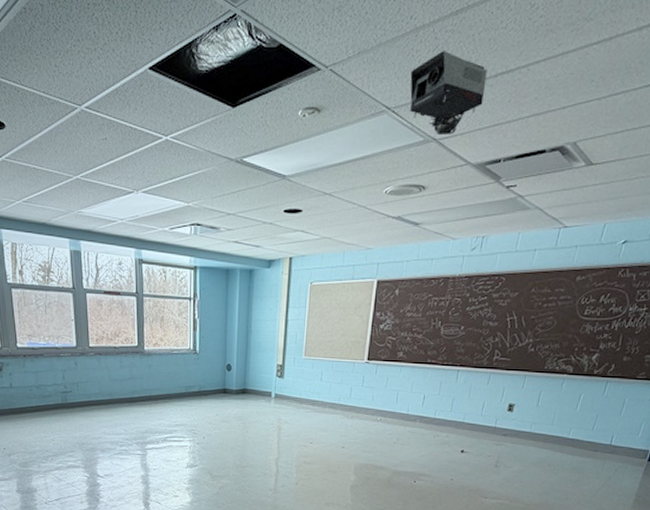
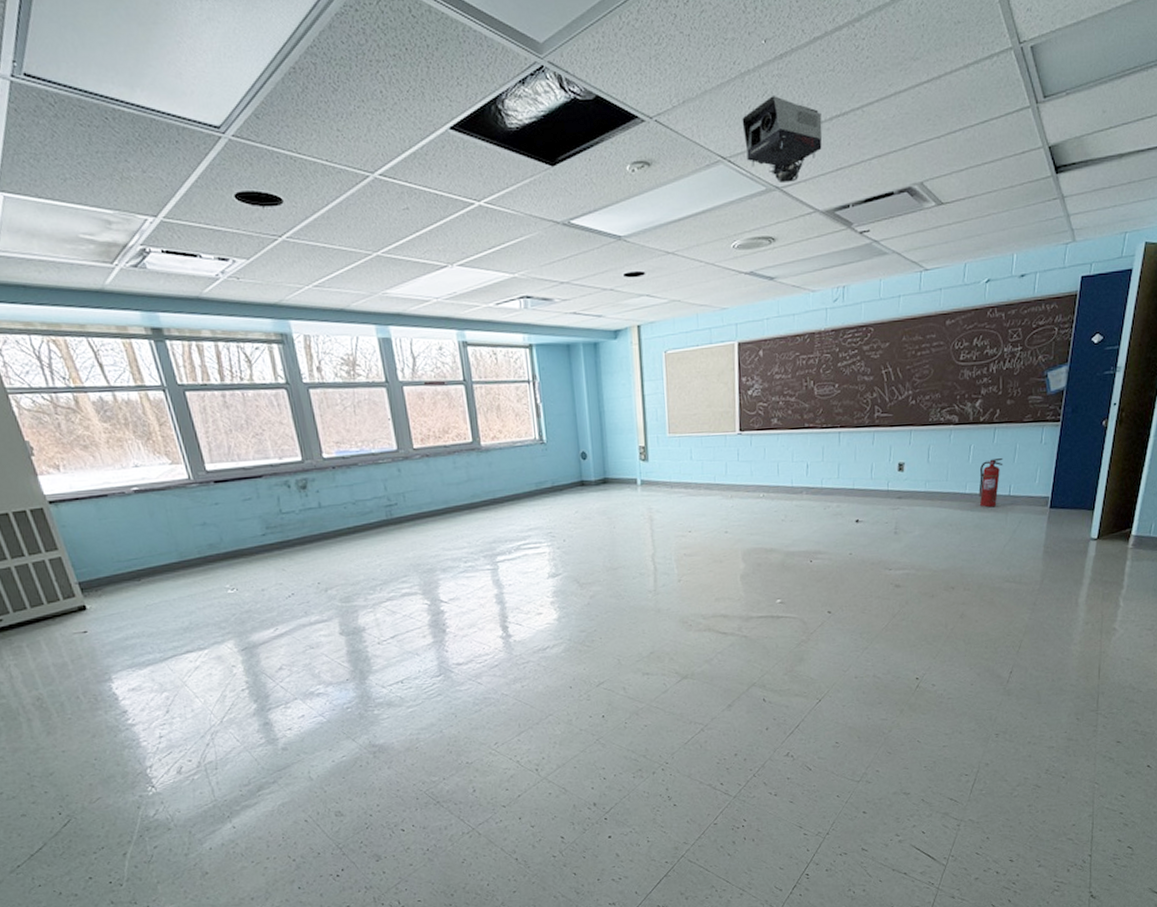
fire extinguisher: none [580,409,611,454] -> present [978,457,1004,508]

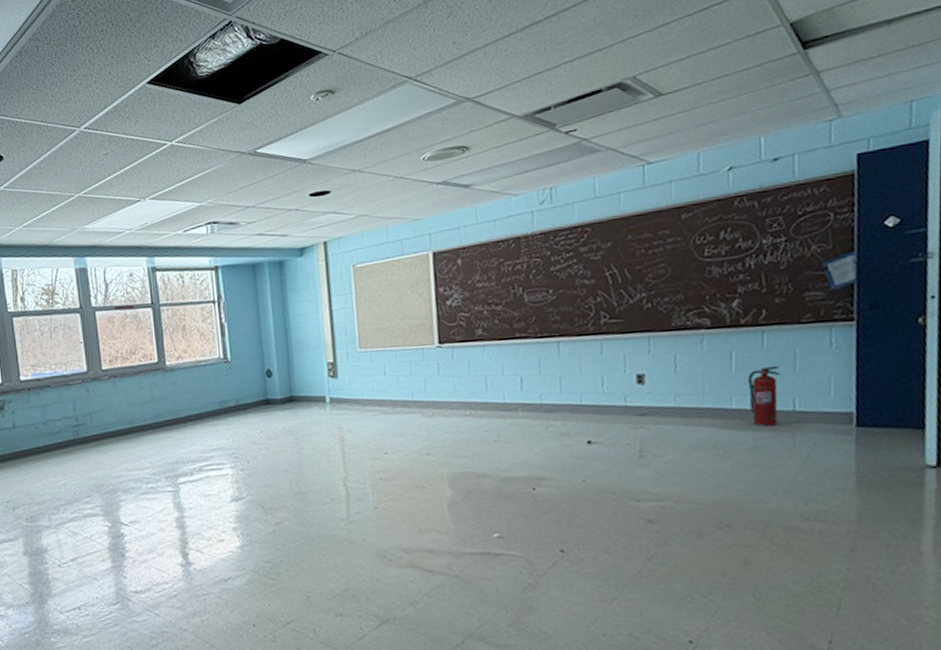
projector: present [742,96,823,184] -> none [427,15,515,95]

